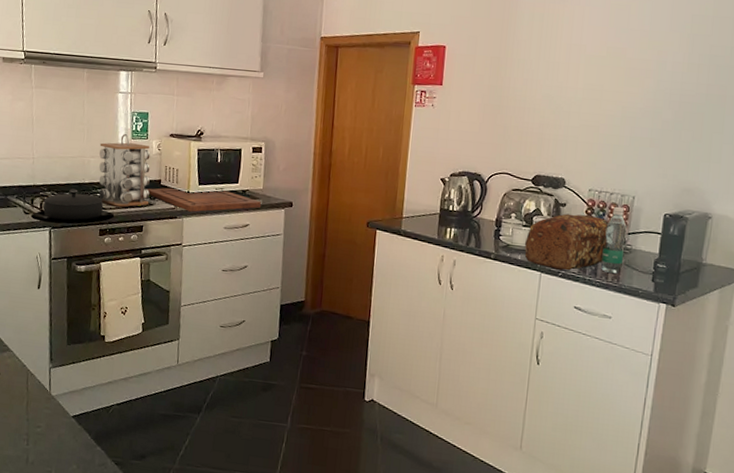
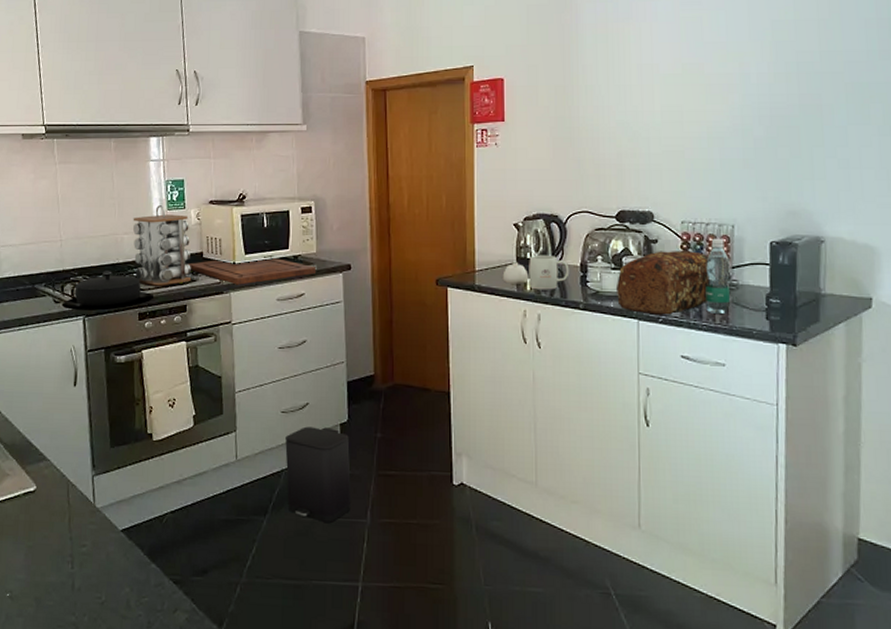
pedal bin: none [219,340,278,424] -> present [285,426,352,523]
sugar bowl: none [426,212,450,233] -> present [502,262,529,284]
mug: none [449,208,486,240] -> present [529,254,570,290]

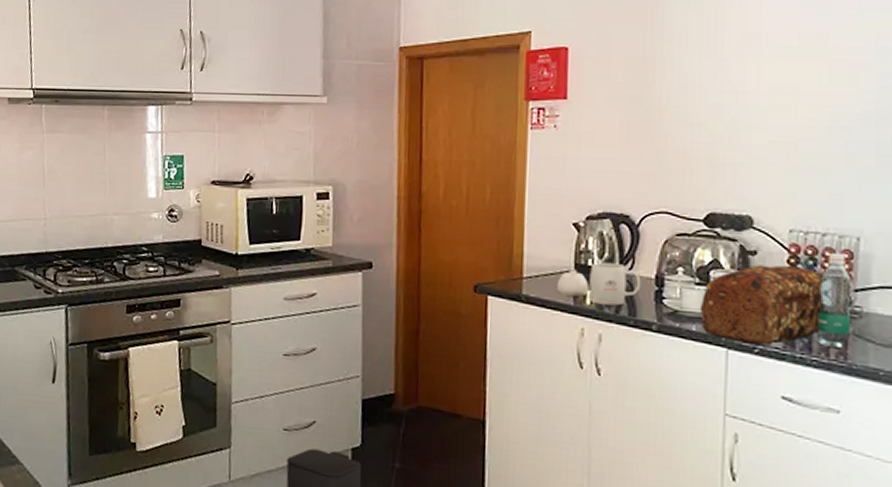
cooking pot: present [62,271,154,311] -> none [44,255,145,300]
spice rack: present [133,205,192,287] -> none [124,184,188,277]
cutting board: present [189,257,317,285] -> none [185,248,332,280]

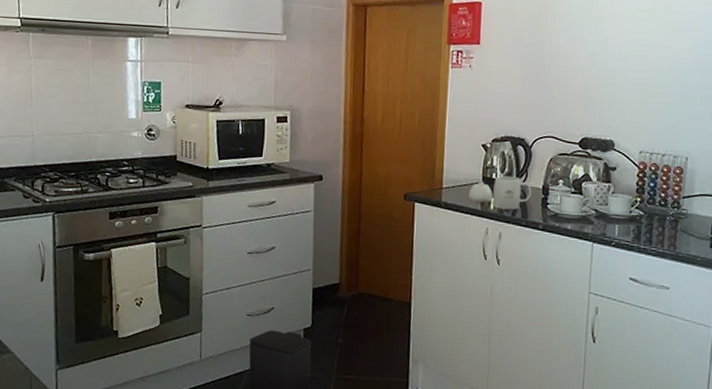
bread loaf: present [699,265,824,346] -> none [574,178,662,240]
bottle: present [818,252,852,348] -> none [656,168,681,241]

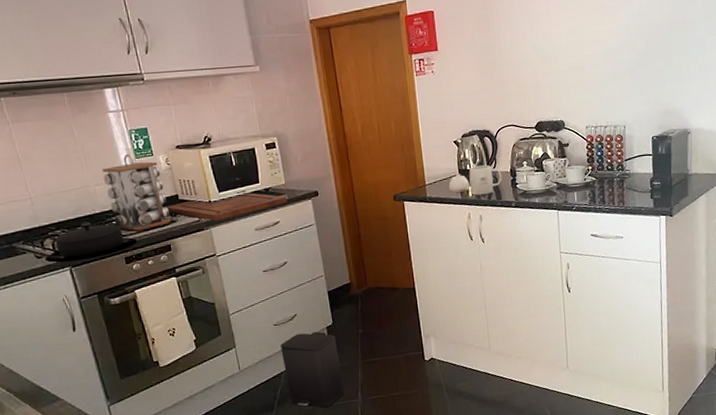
cooking pot: none [32,168,126,208] -> present [46,222,138,263]
spice rack: none [107,106,164,188] -> present [101,154,171,232]
cutting board: none [162,163,289,190] -> present [166,192,288,221]

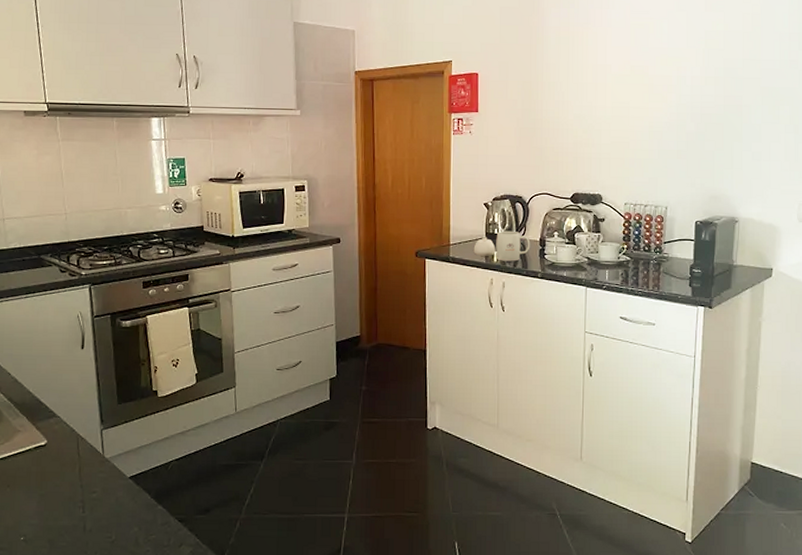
cooking pot: present [46,222,138,263] -> none [69,242,158,280]
spice rack: present [101,154,171,232] -> none [136,182,193,258]
cutting board: present [166,192,288,221] -> none [190,231,309,256]
pedal bin: present [280,331,344,408] -> none [280,382,339,464]

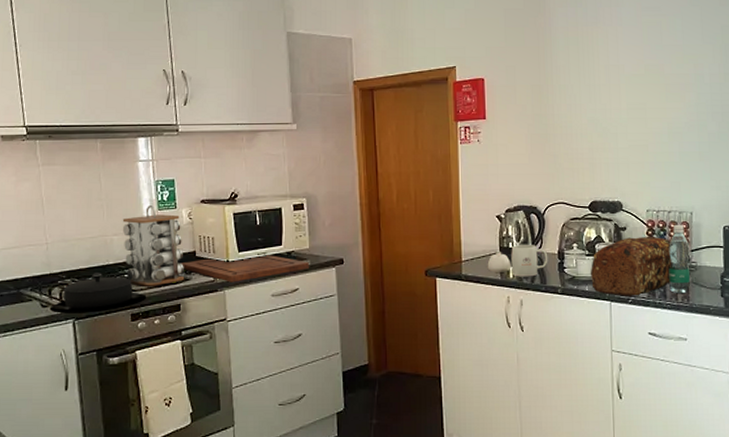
cooking pot: none [69,242,158,280] -> present [50,273,147,314]
spice rack: none [136,182,193,258] -> present [122,206,185,288]
cutting board: none [190,231,309,256] -> present [181,254,310,283]
bread loaf: none [568,228,646,284] -> present [590,237,671,298]
bottle: none [642,217,662,282] -> present [669,224,691,293]

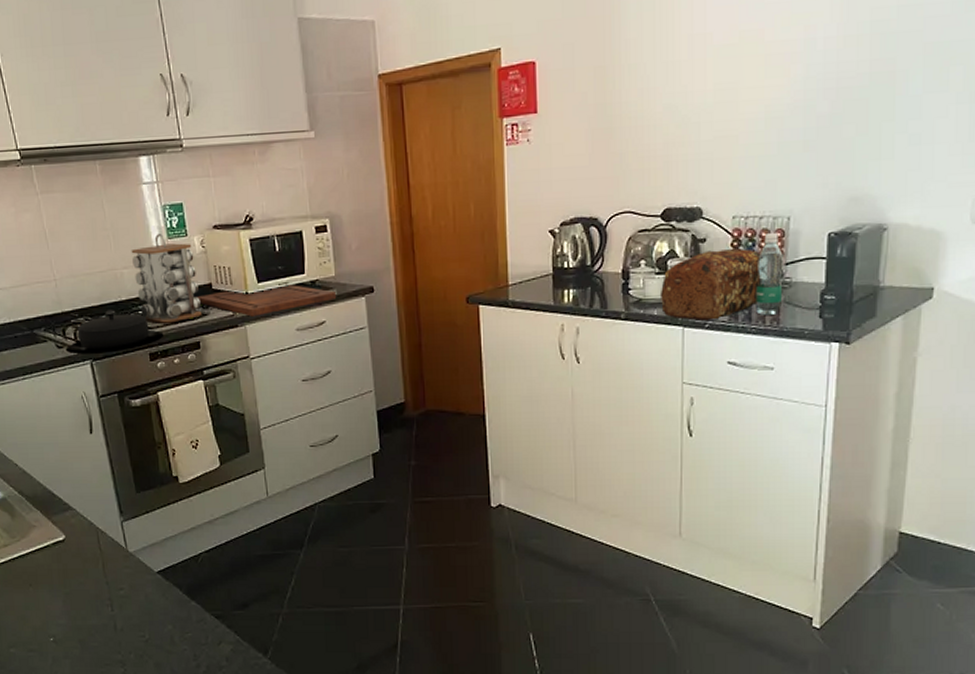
sugar bowl: present [487,252,511,272] -> none [538,273,566,297]
mug: present [511,244,548,277] -> none [566,262,610,302]

